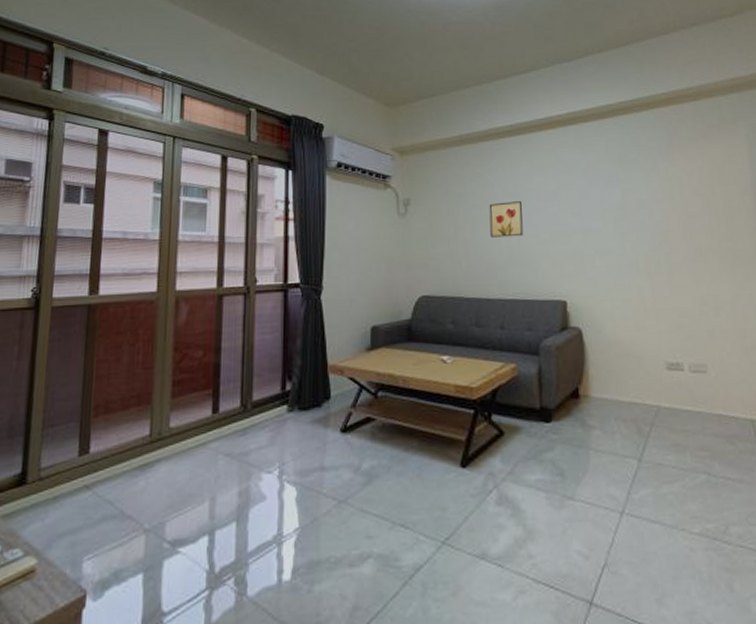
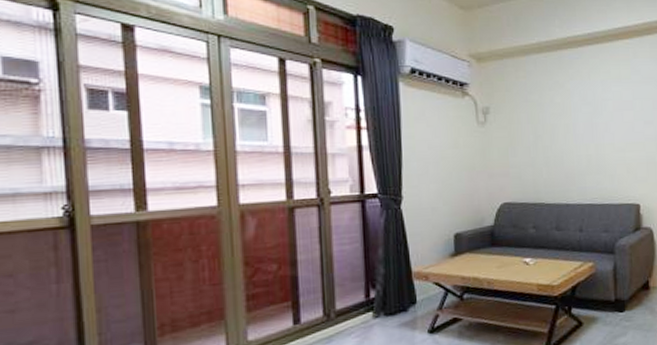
wall art: present [489,201,523,238] -> none [568,110,601,146]

